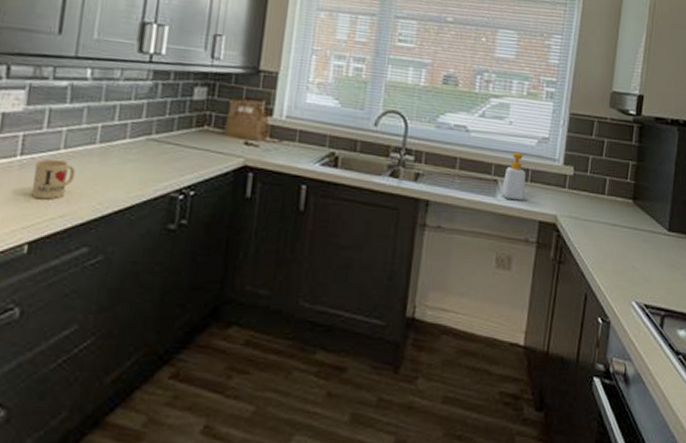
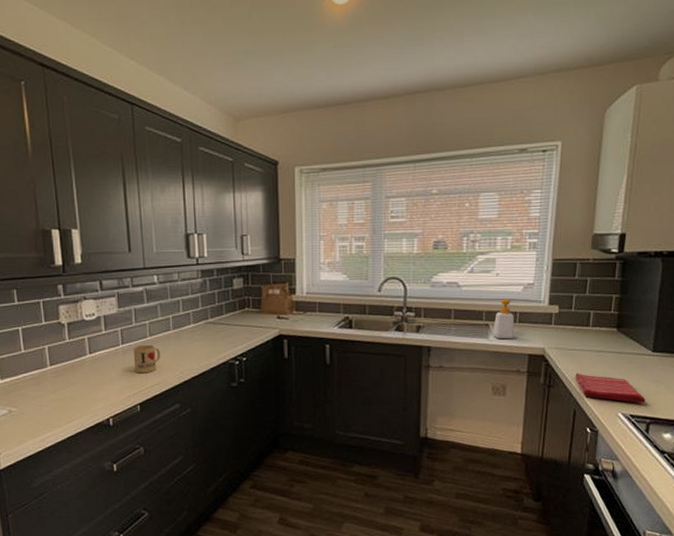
dish towel: none [588,249,661,291] -> present [575,373,646,403]

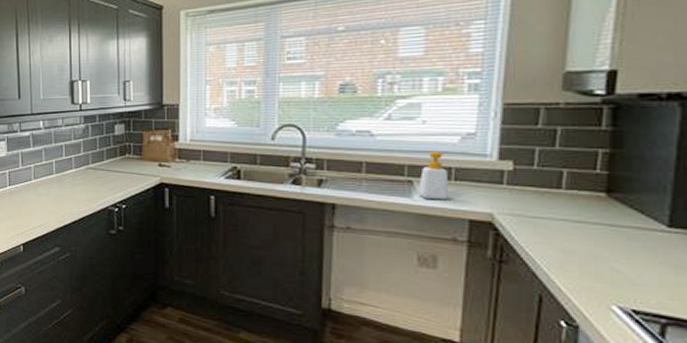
mug: present [133,344,161,374] -> none [19,187,44,215]
dish towel: present [575,373,646,403] -> none [541,248,658,295]

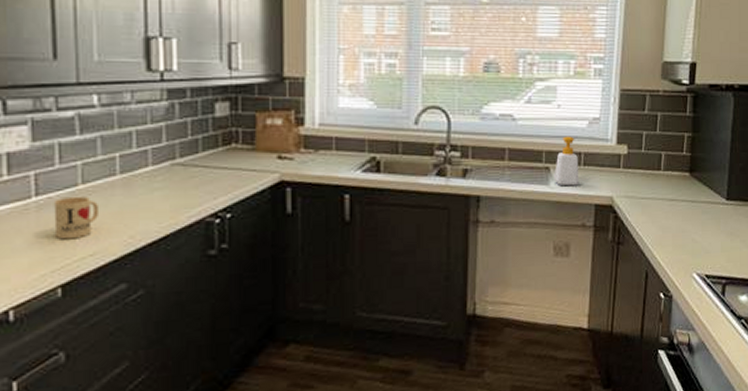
mug: none [19,187,44,215] -> present [53,196,100,240]

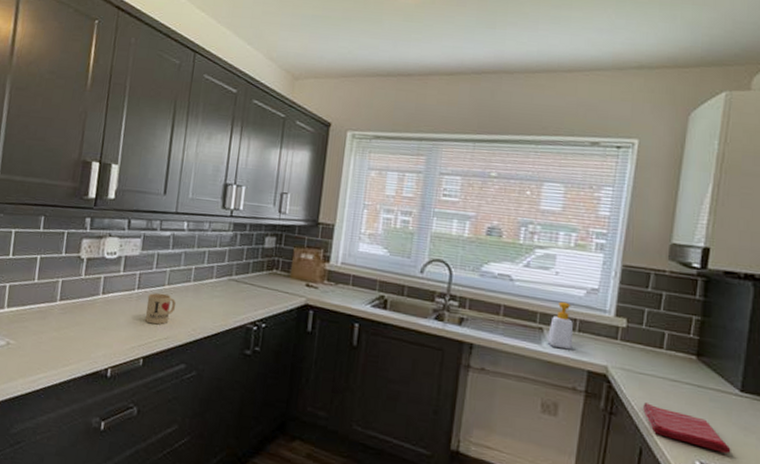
dish towel: none [647,226,721,260] -> present [643,402,731,453]

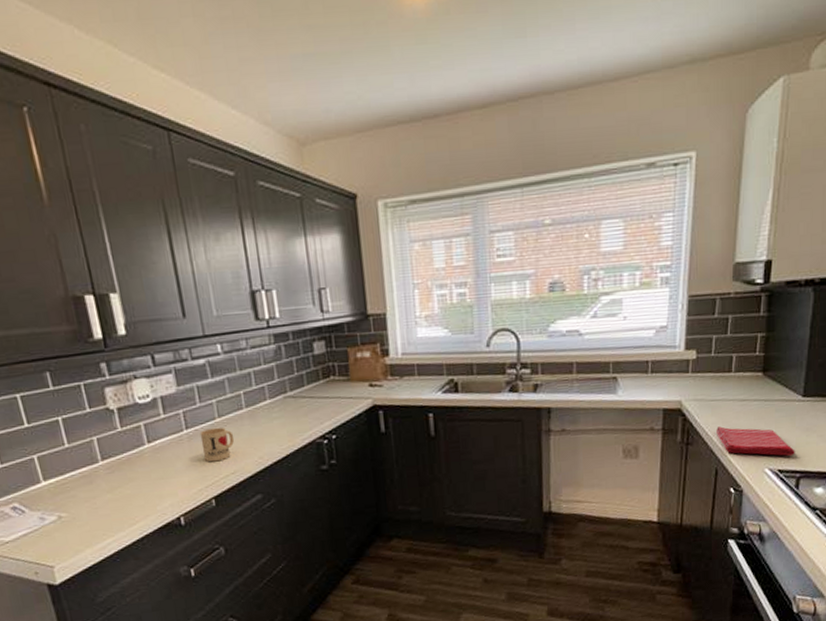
soap bottle: present [546,301,574,350] -> none [621,346,647,394]

